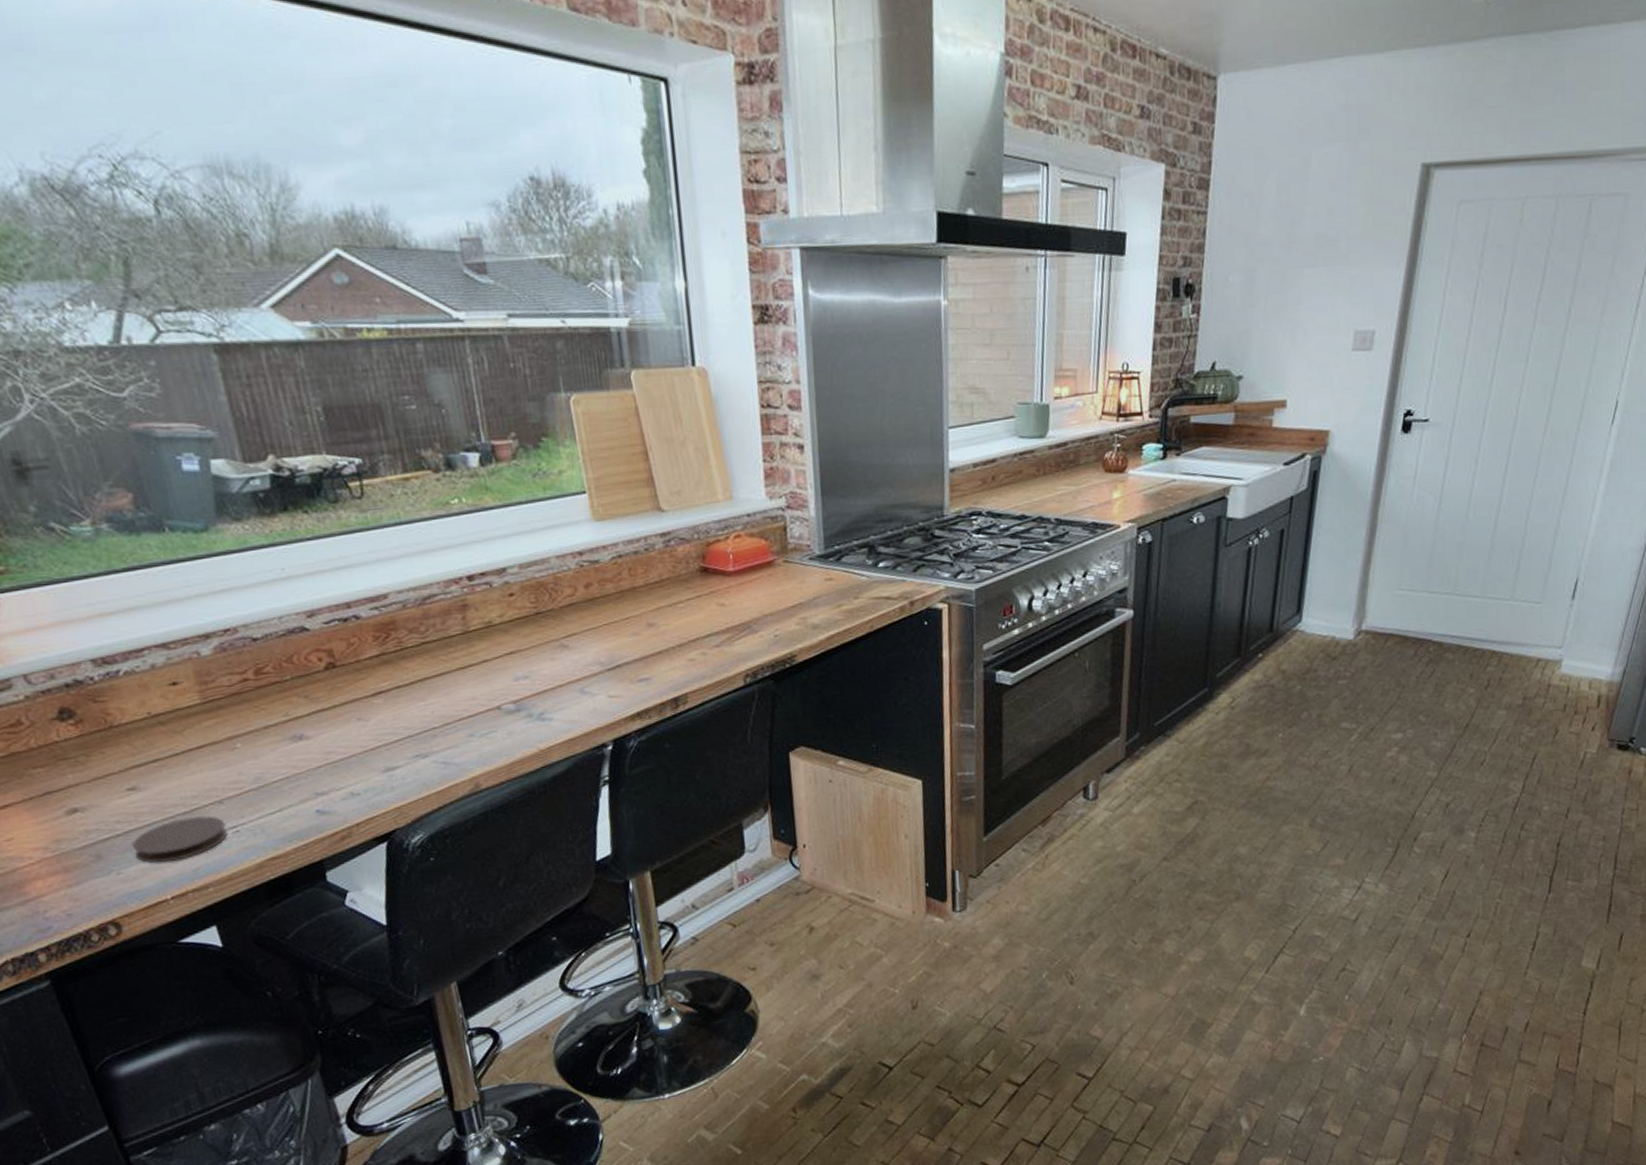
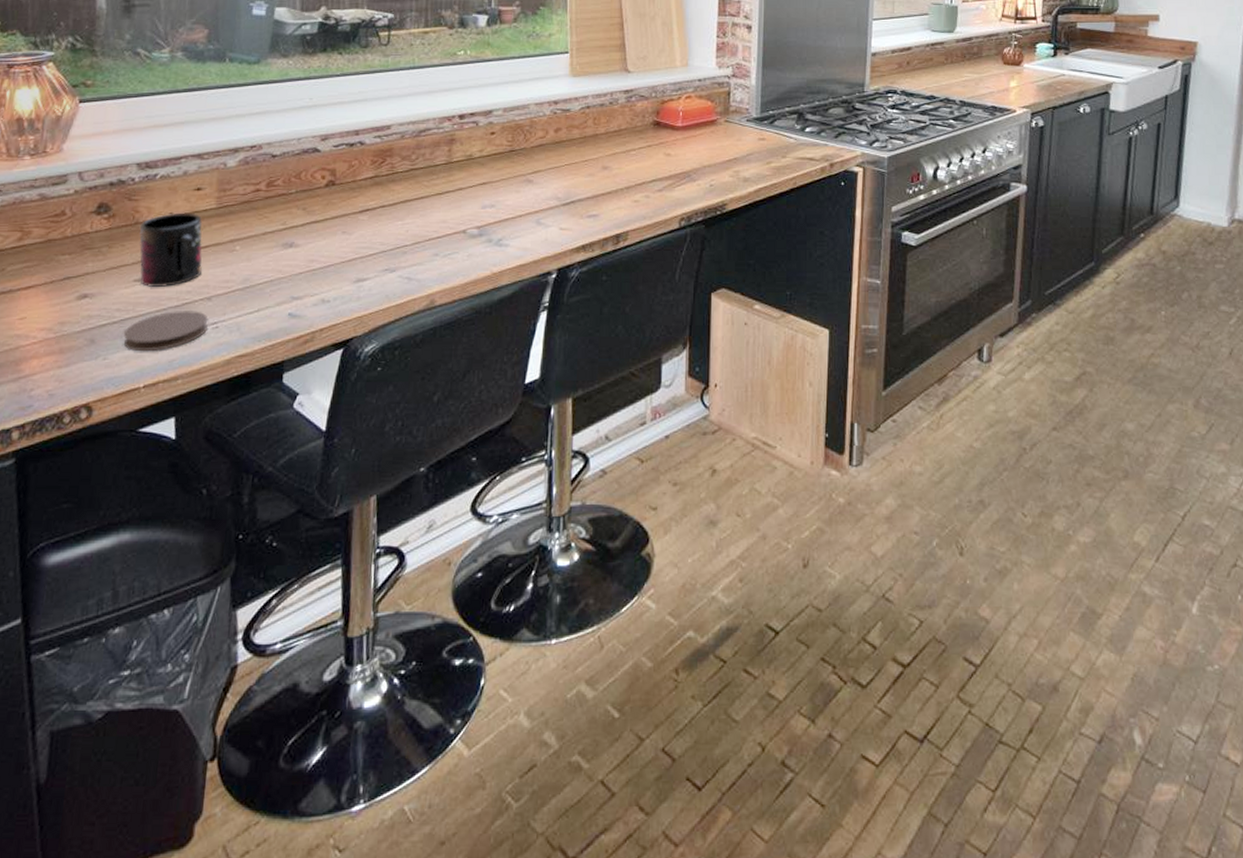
mug: none [115,710,205,795] -> present [139,212,203,287]

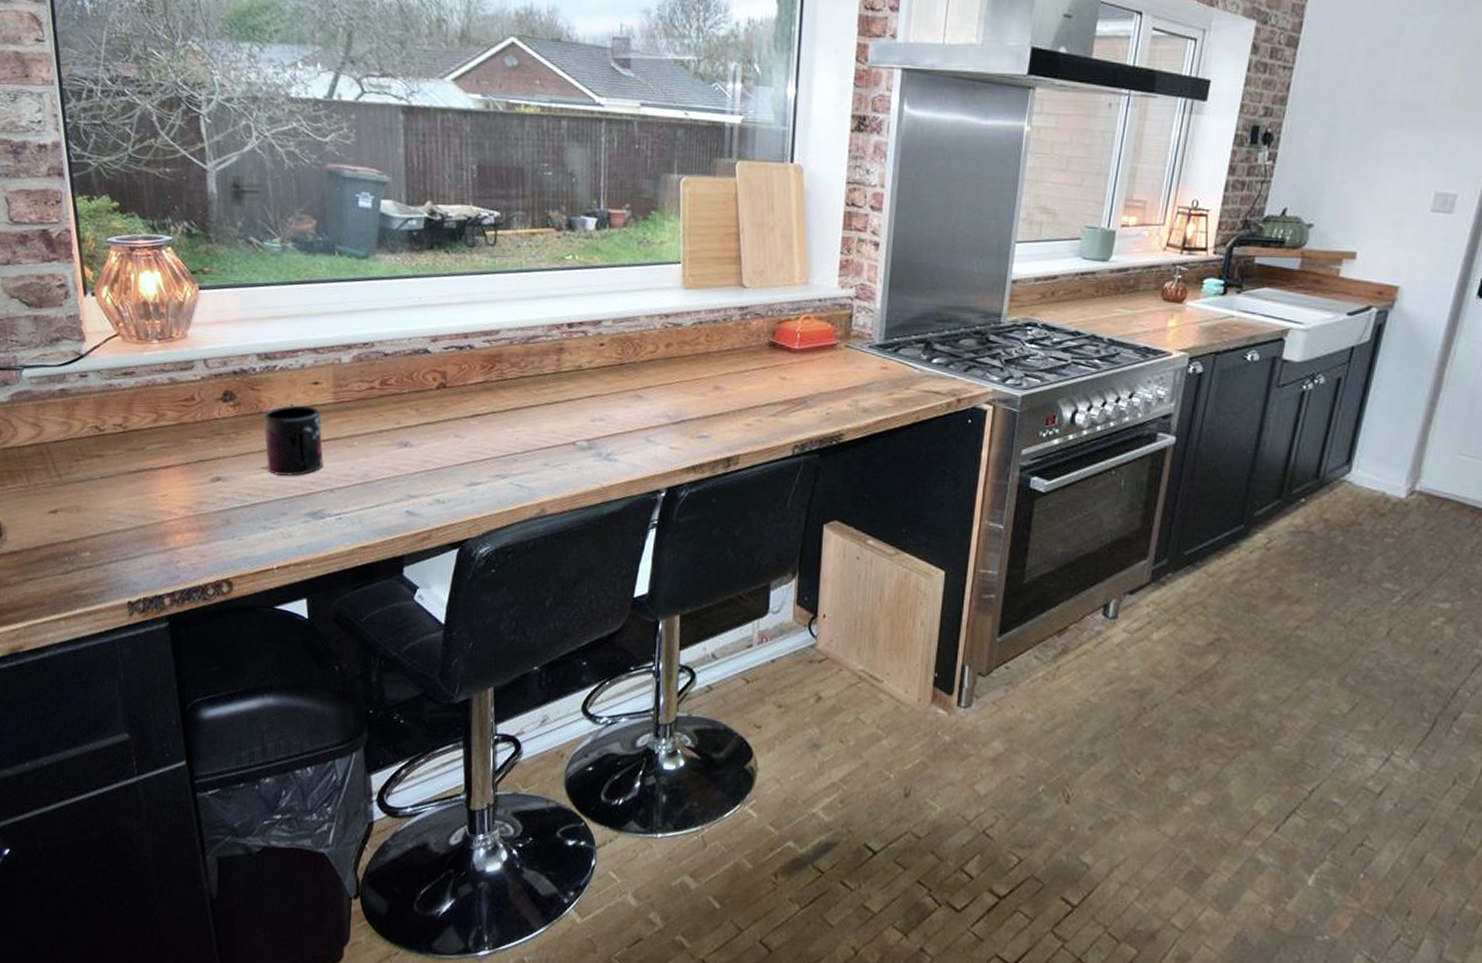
coaster: present [123,311,208,352] -> none [256,500,332,536]

